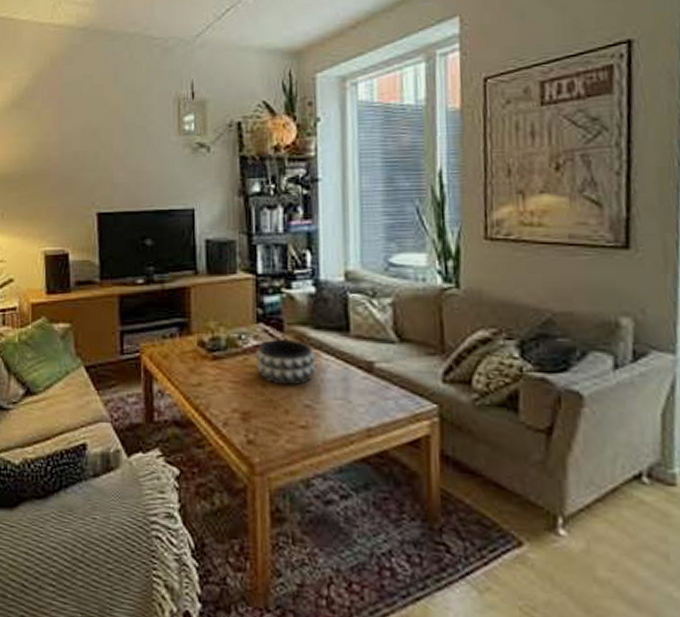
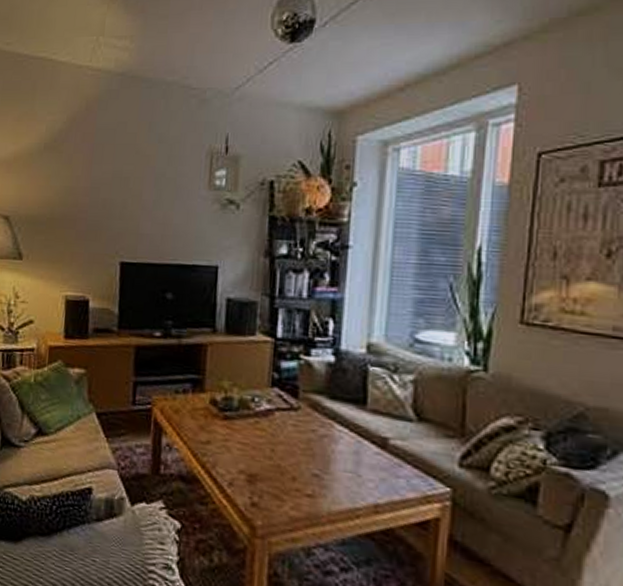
decorative bowl: present [255,338,317,386] -> none [266,405,330,455]

